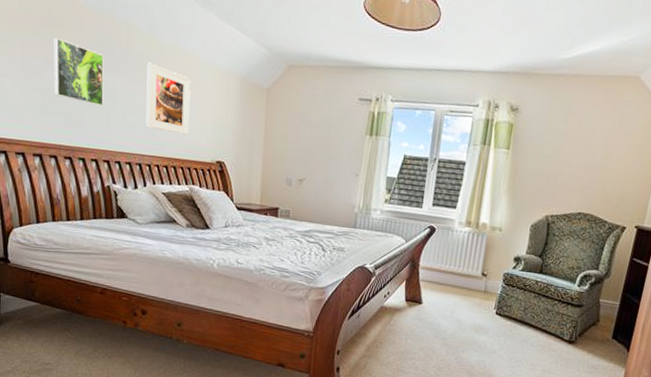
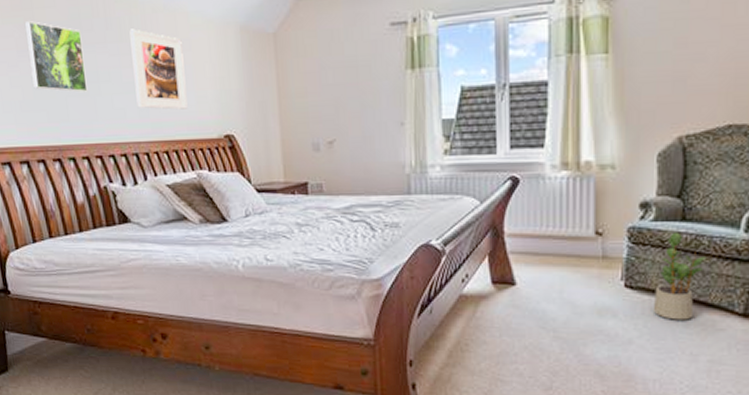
potted plant: none [512,280,552,341] -> present [652,232,707,320]

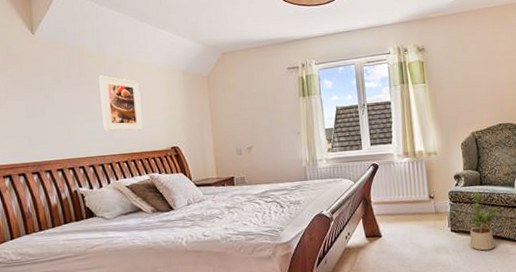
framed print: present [25,21,88,92] -> none [14,71,64,122]

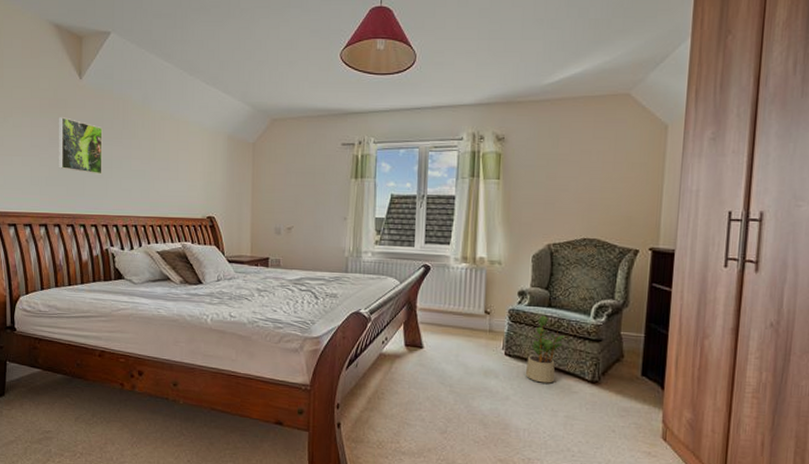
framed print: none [14,71,64,122] -> present [59,117,103,175]
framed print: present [99,75,143,131] -> none [140,130,181,194]

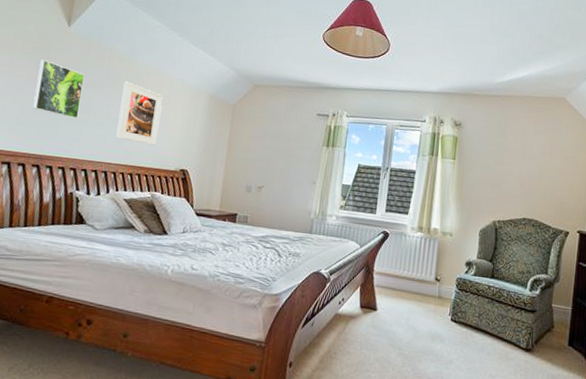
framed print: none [140,130,181,194] -> present [116,81,164,146]
potted plant: present [525,315,566,384] -> none [468,285,506,350]

